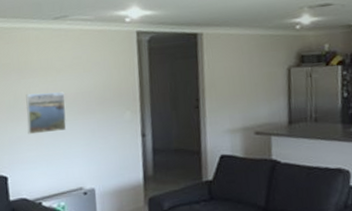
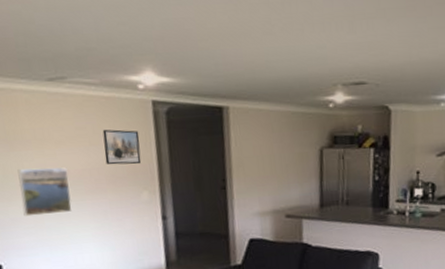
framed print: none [94,57,126,89] -> present [102,129,142,165]

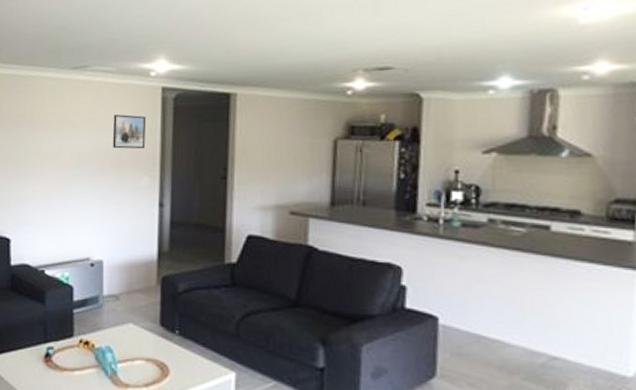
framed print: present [17,167,73,217] -> none [35,149,78,194]

